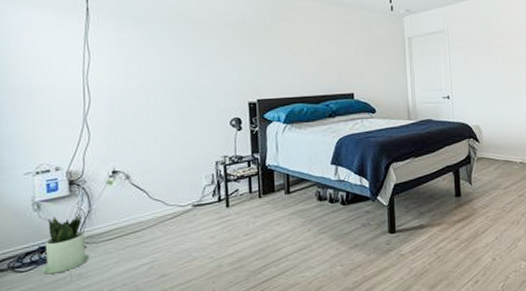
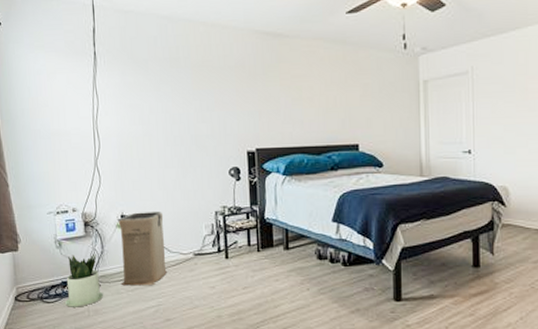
laundry basket: none [109,165,163,245] -> present [118,212,167,286]

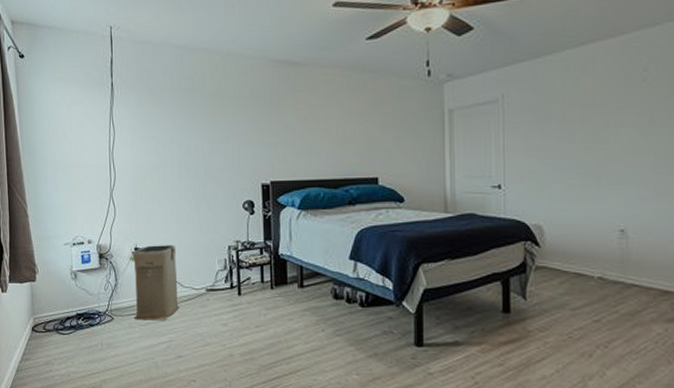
planter: present [64,252,104,307] -> none [78,285,117,340]

